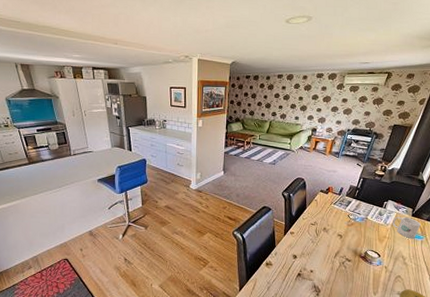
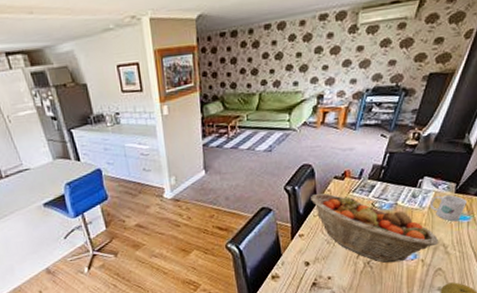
fruit basket: none [302,201,399,266] -> present [311,193,439,263]

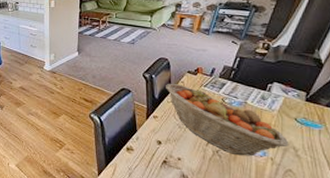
mug: present [430,194,467,221] -> none [280,101,318,127]

